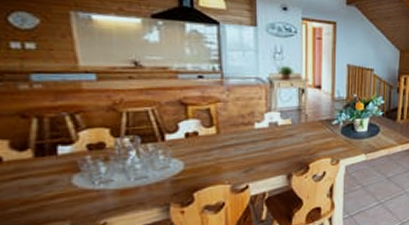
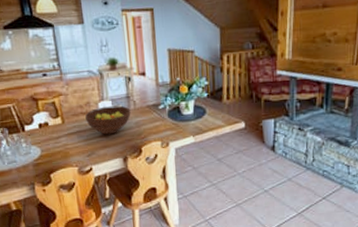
fruit bowl: none [247,118,301,149] -> present [85,105,131,135]

